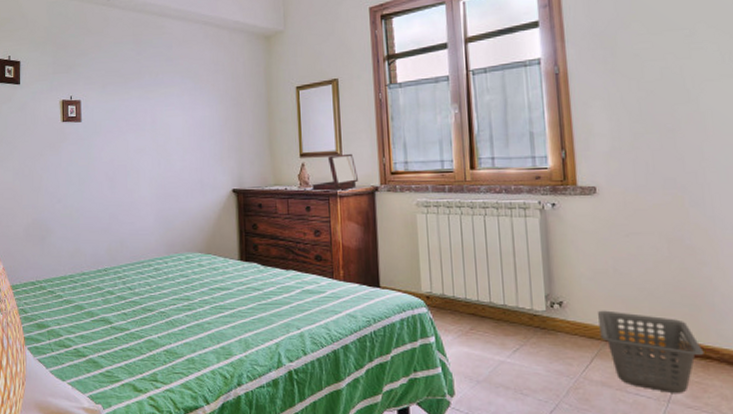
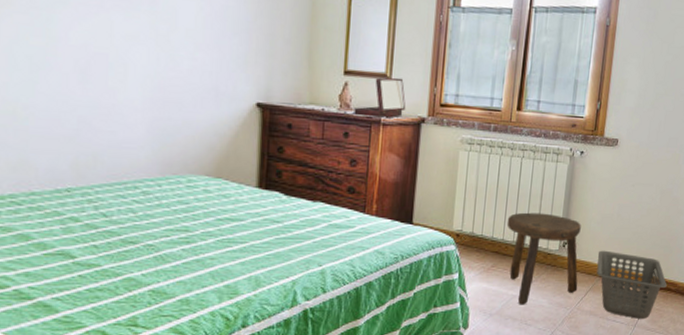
stool: none [479,271,579,372] -> present [507,212,581,305]

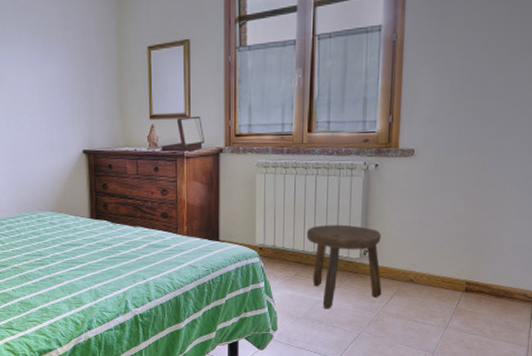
laundry basket: present [596,250,667,319] -> none [400,256,480,321]

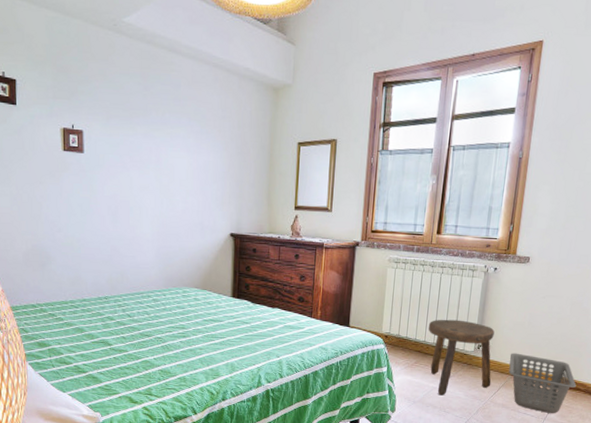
jewelry box: present [161,116,205,153] -> none [302,210,344,244]
laundry basket: none [400,256,480,321] -> present [508,353,577,413]

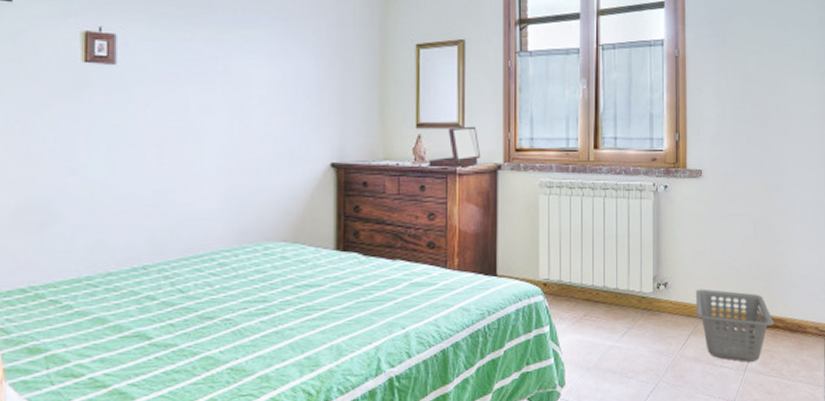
jewelry box: none [302,210,344,244] -> present [429,126,481,169]
stool: present [428,319,495,396] -> none [595,253,678,356]

